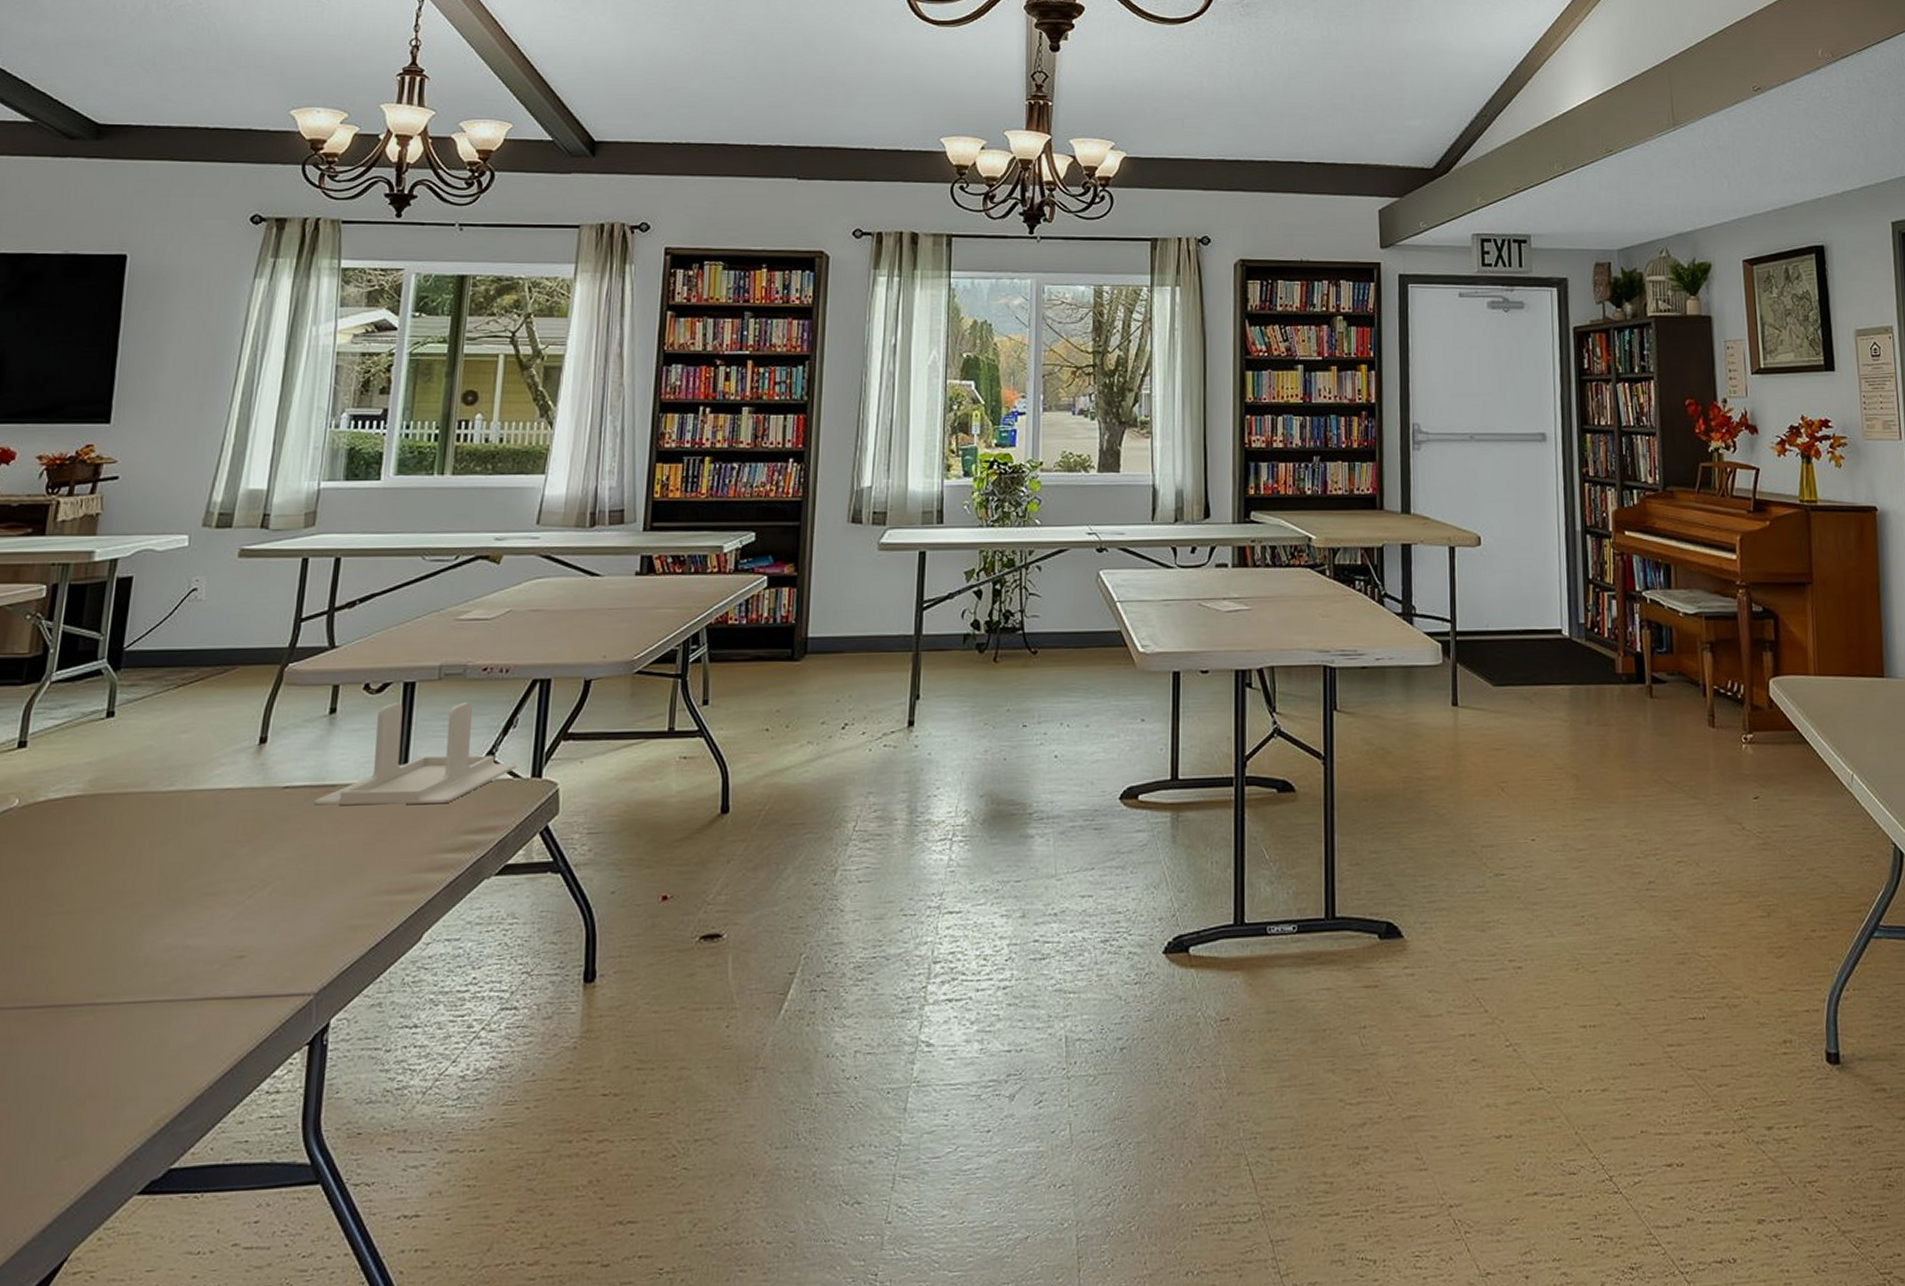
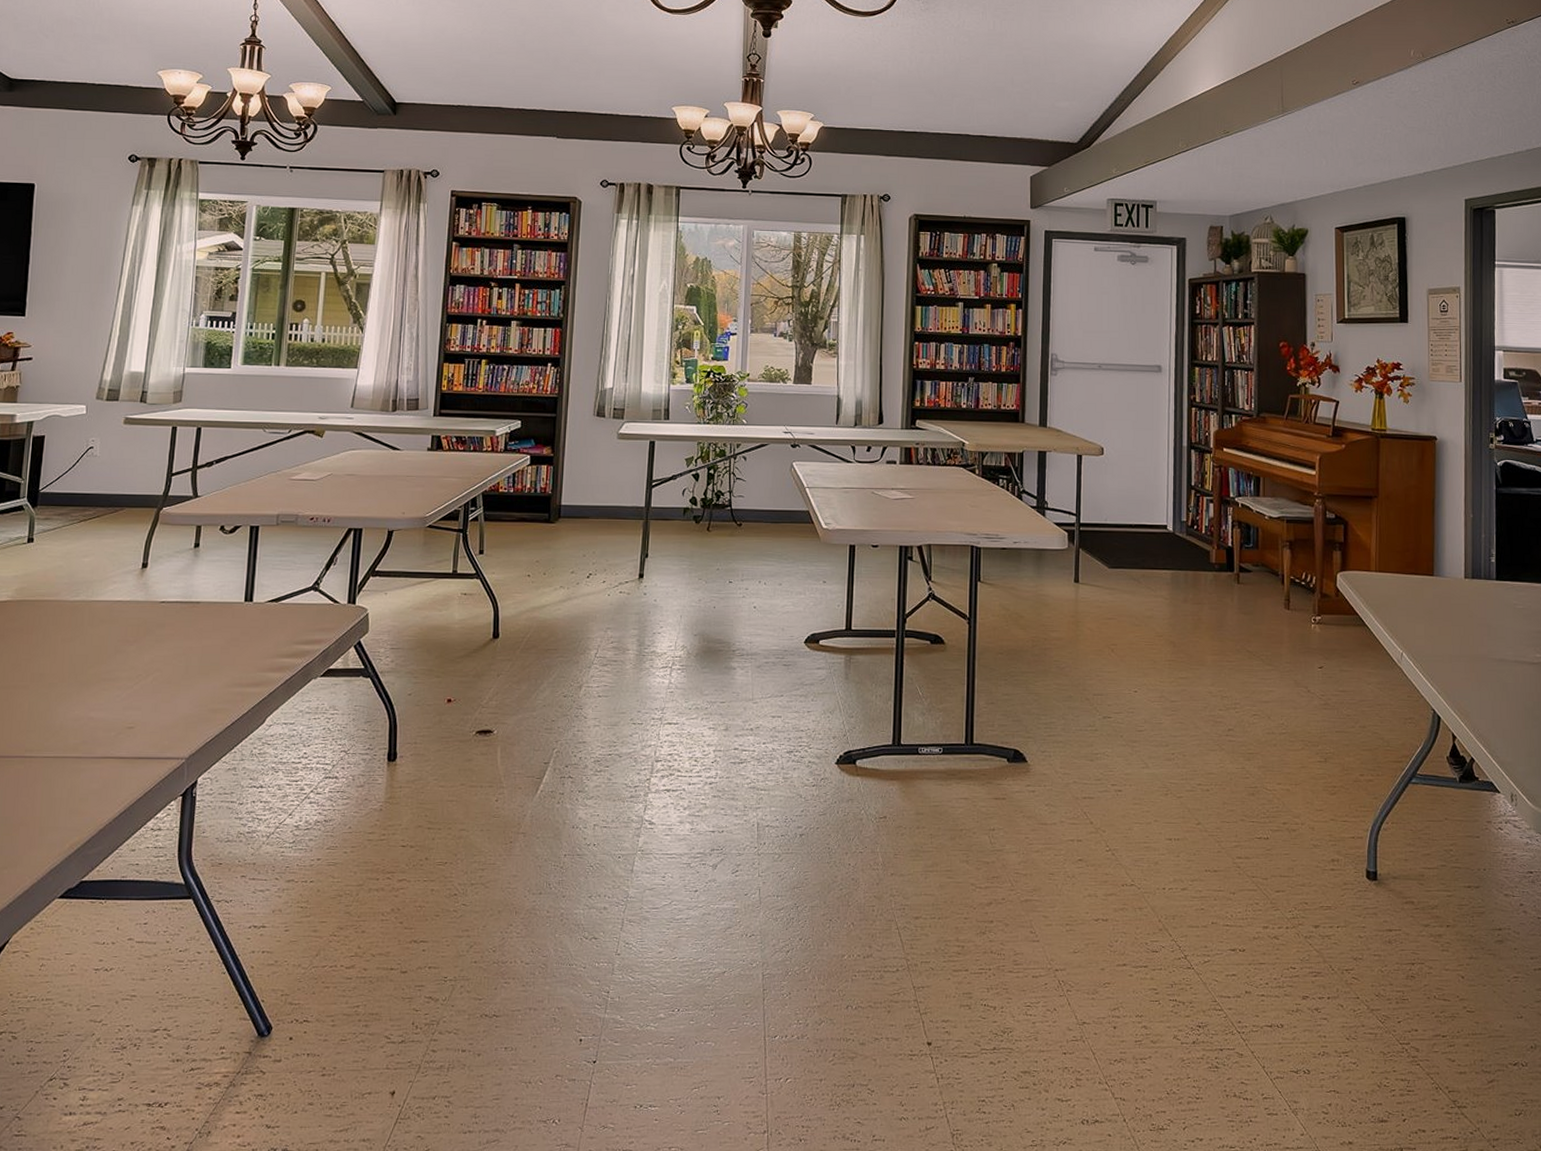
napkin holder: present [314,702,518,806] -> none [184,542,337,621]

